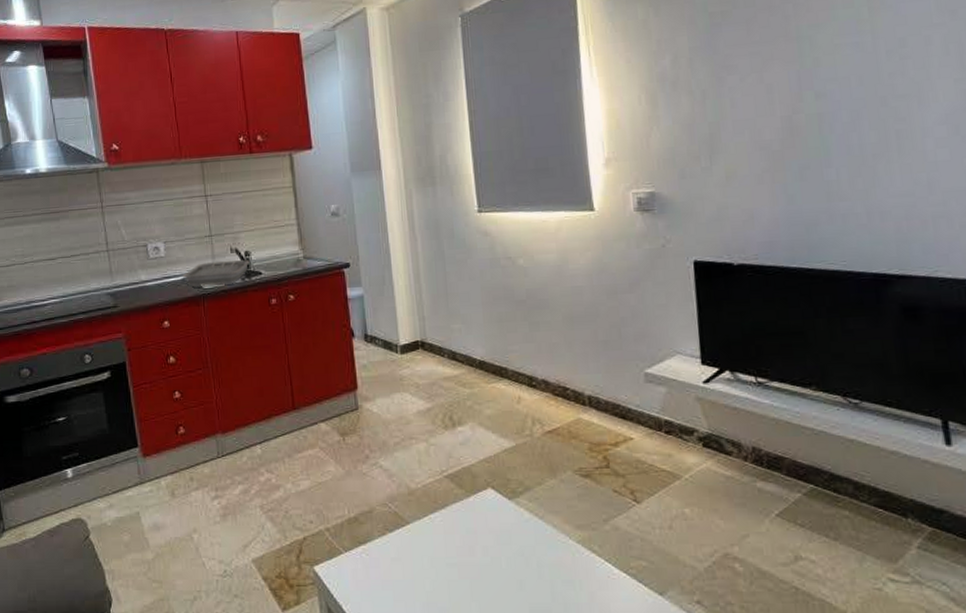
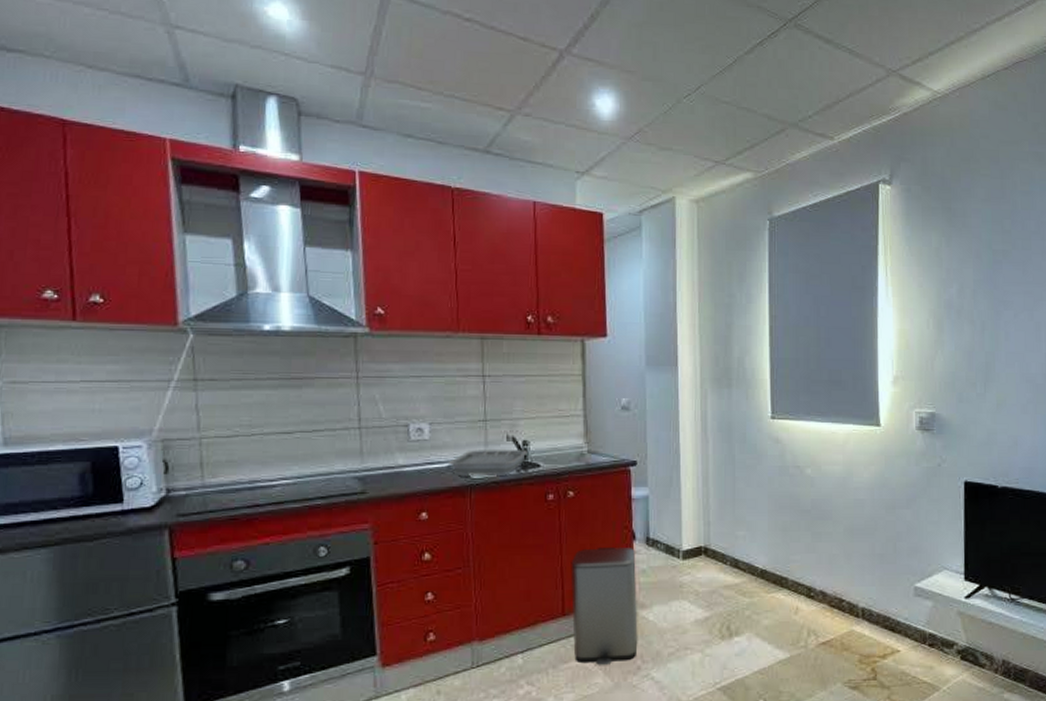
pedal bin: none [297,345,365,455] -> present [571,548,638,666]

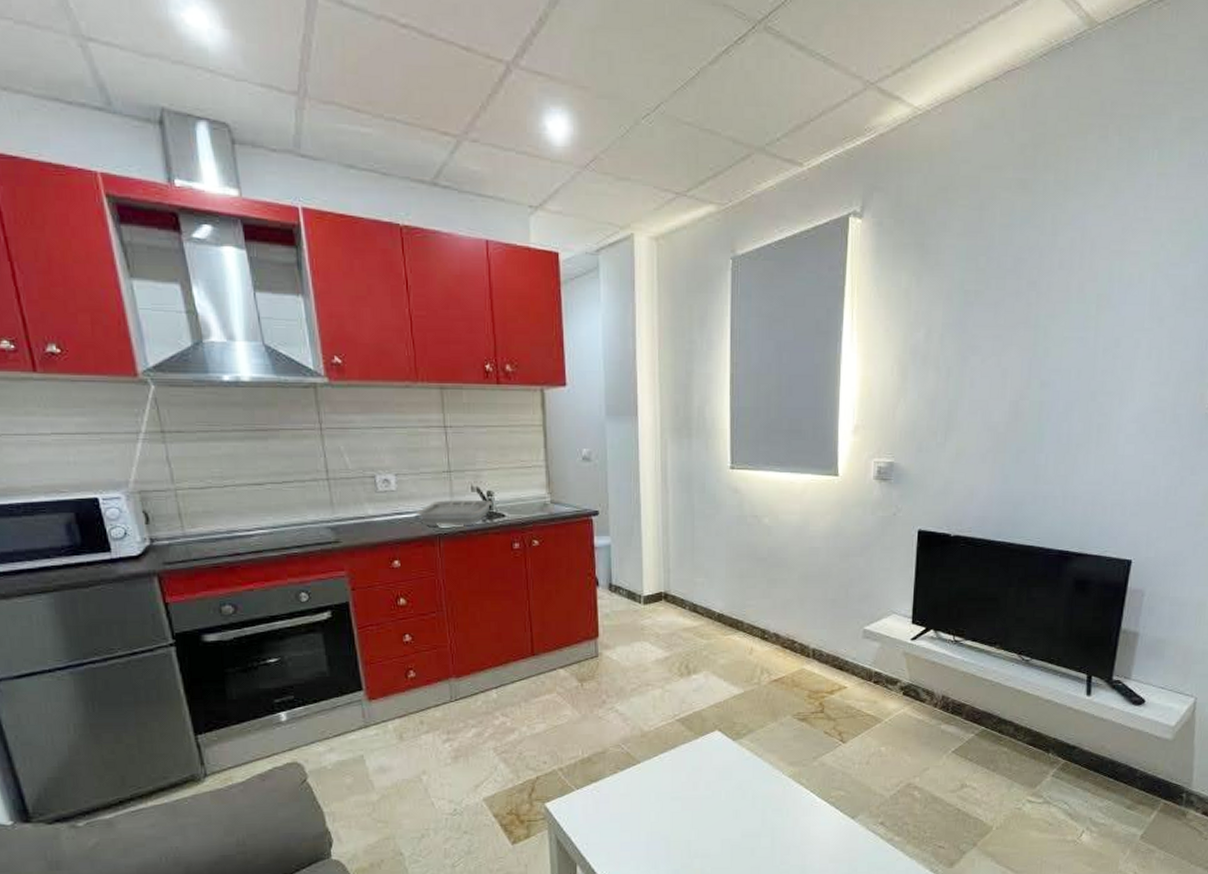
pedal bin: present [571,548,638,666] -> none [538,593,603,700]

